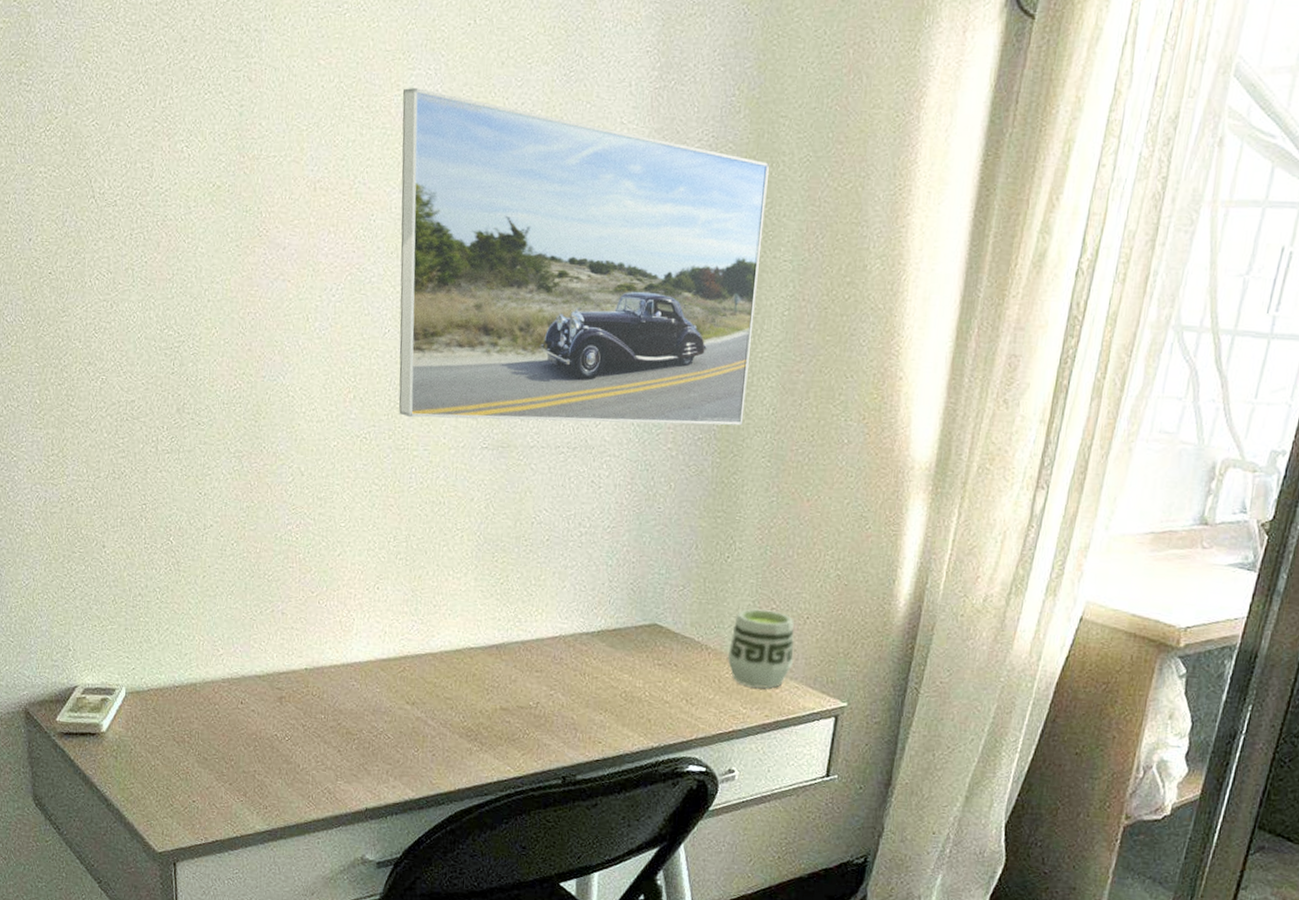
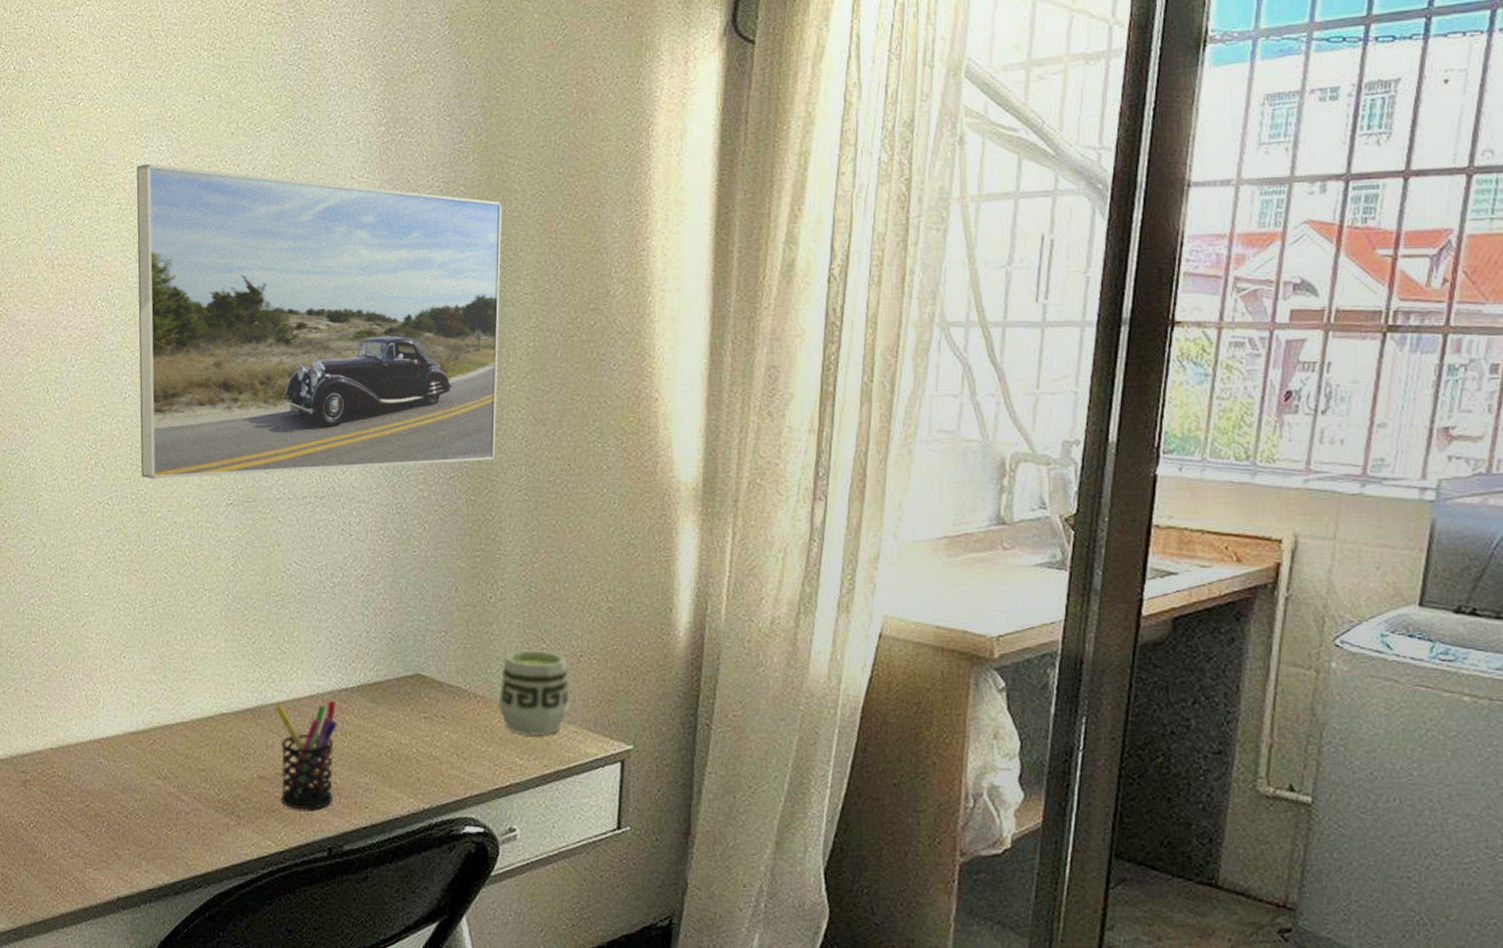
pen holder: none [519,642,577,741] -> present [275,700,337,810]

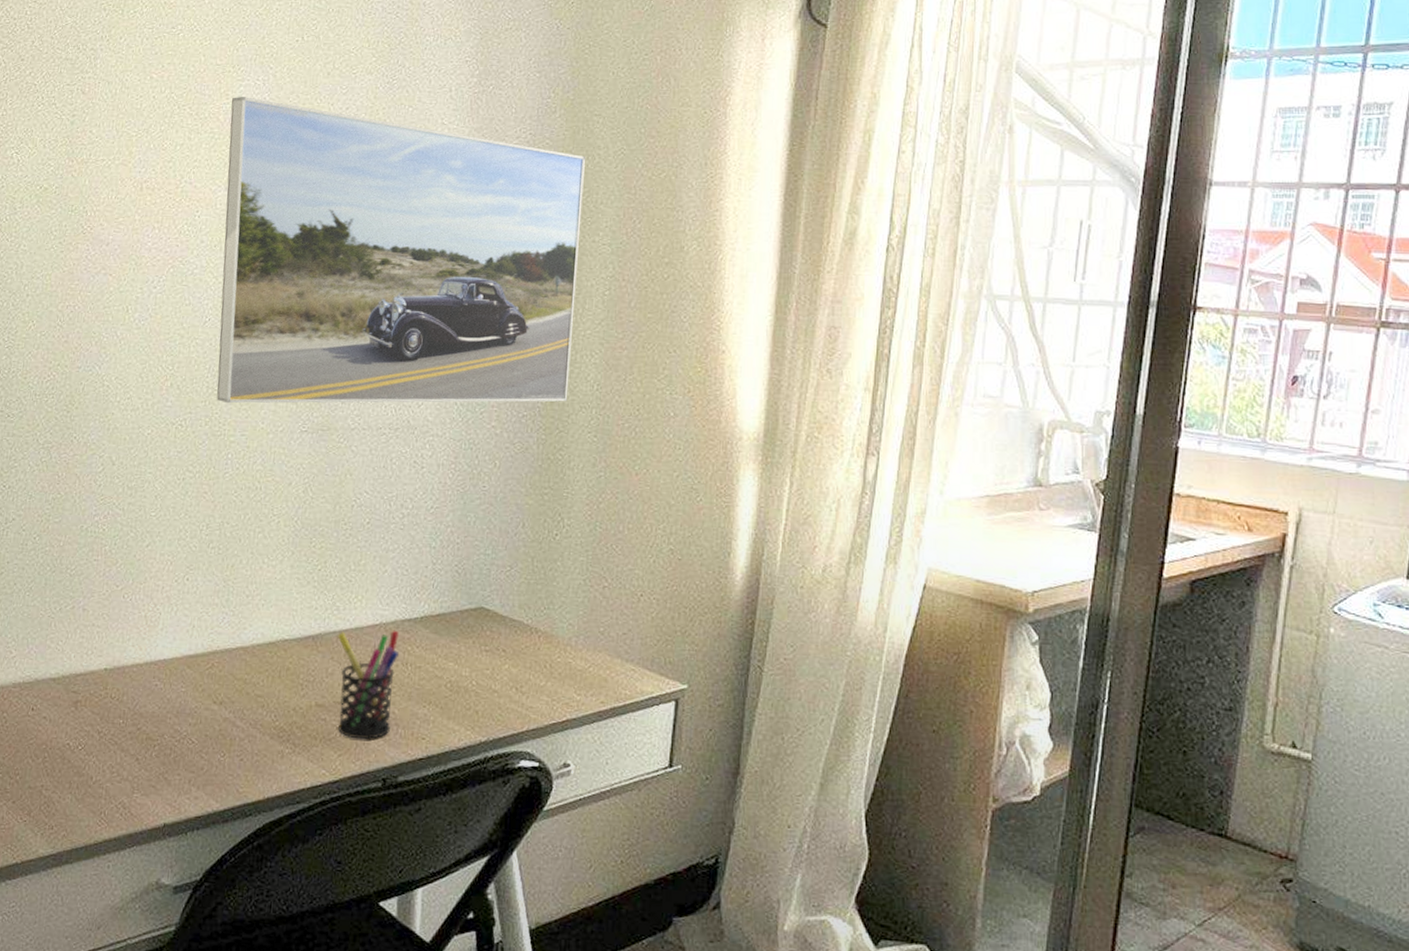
cup: present [498,650,571,736] -> none [558,588,629,673]

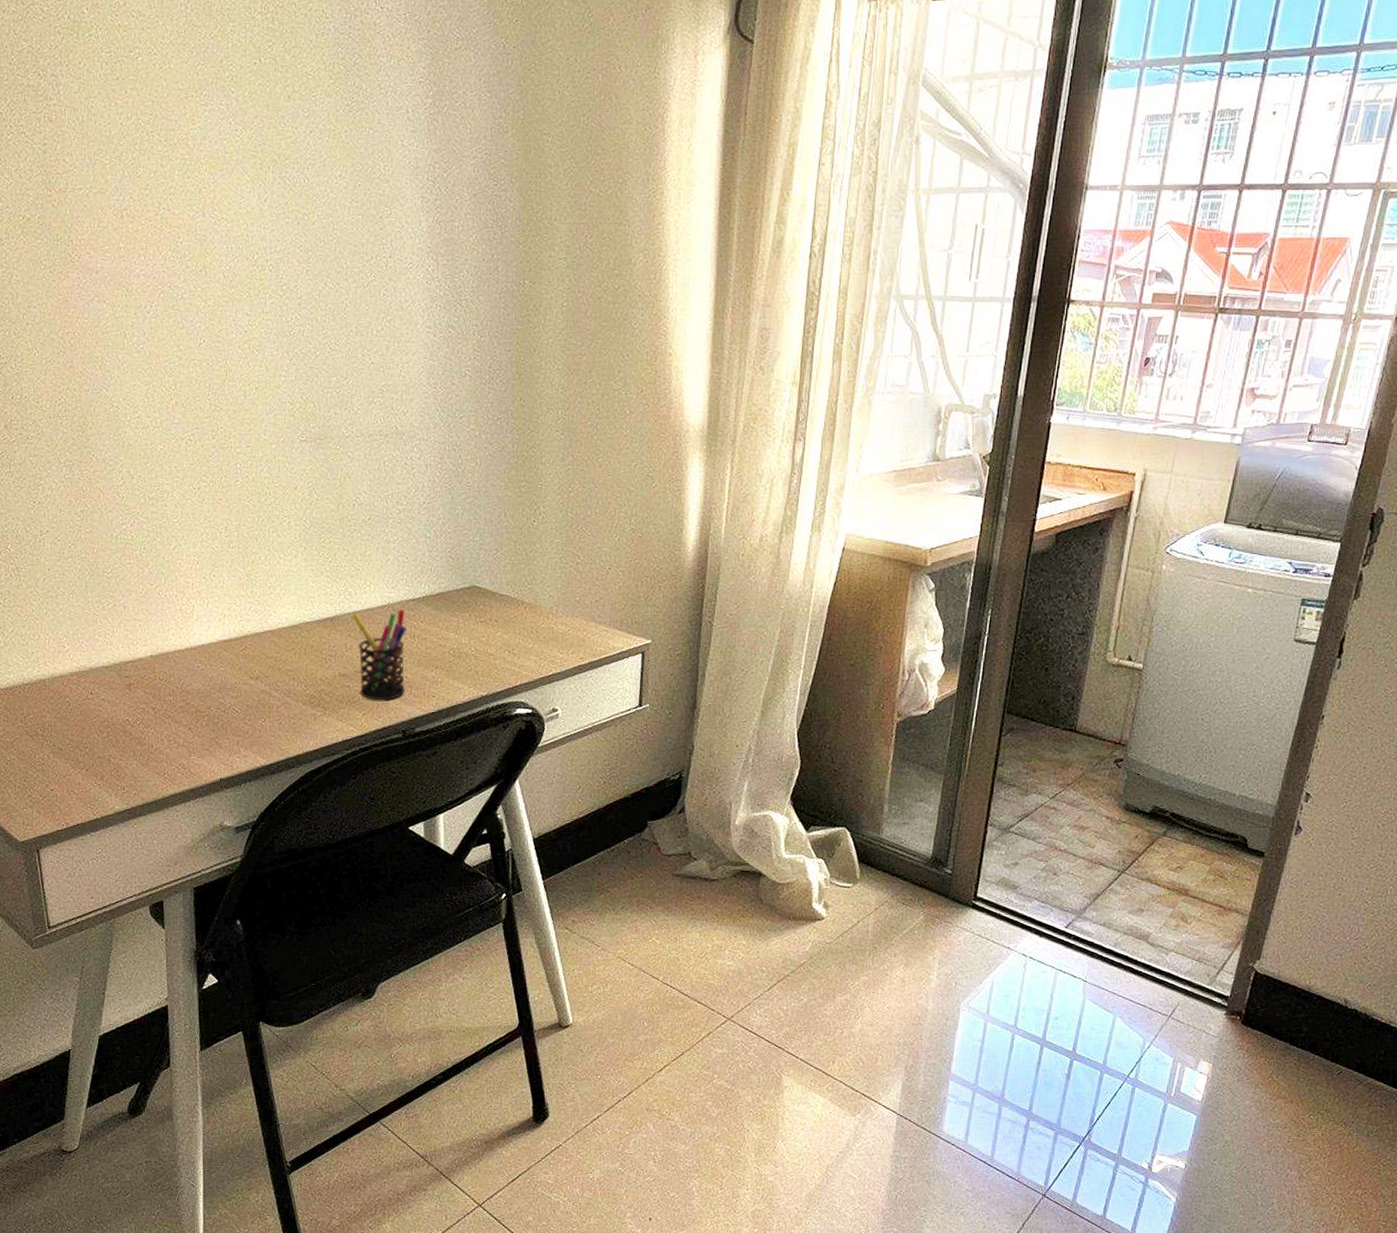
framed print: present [216,97,585,404] -> none [197,122,538,419]

